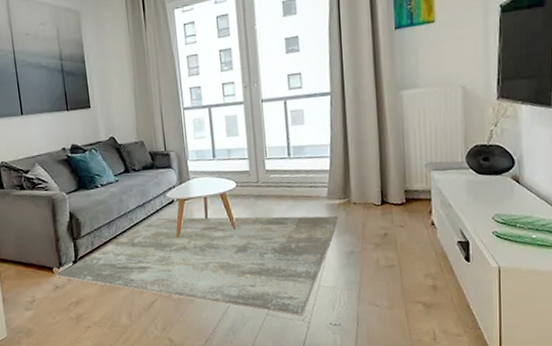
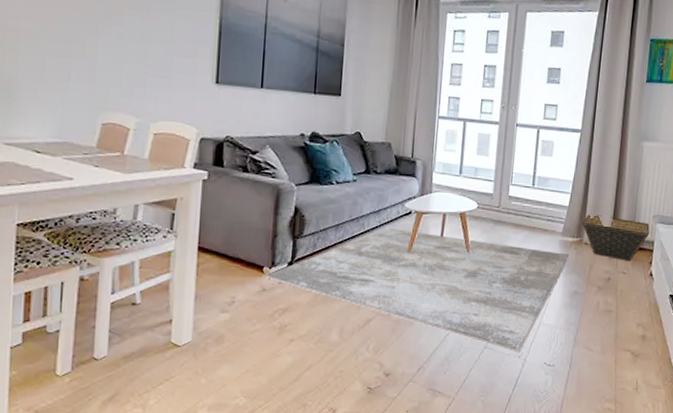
basket: none [347,172,425,214] -> present [582,213,650,262]

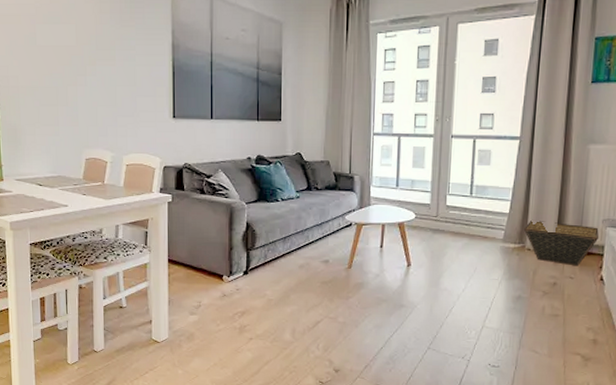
rug: present [265,228,569,353] -> none [224,239,511,354]

